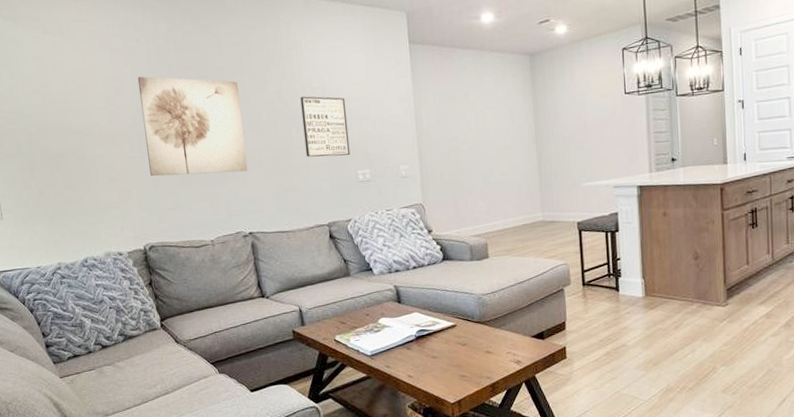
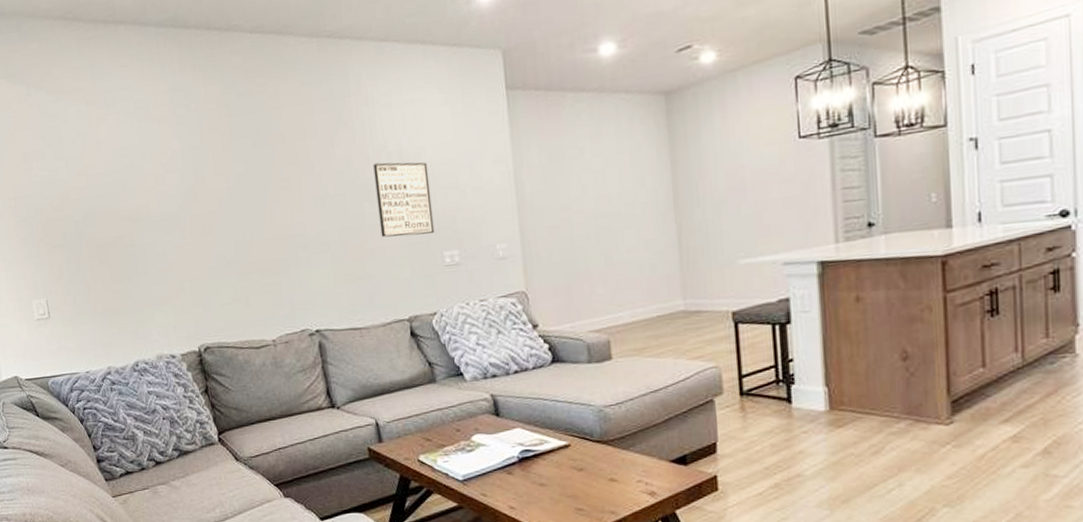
wall art: present [137,76,248,176] -> none [188,149,314,266]

